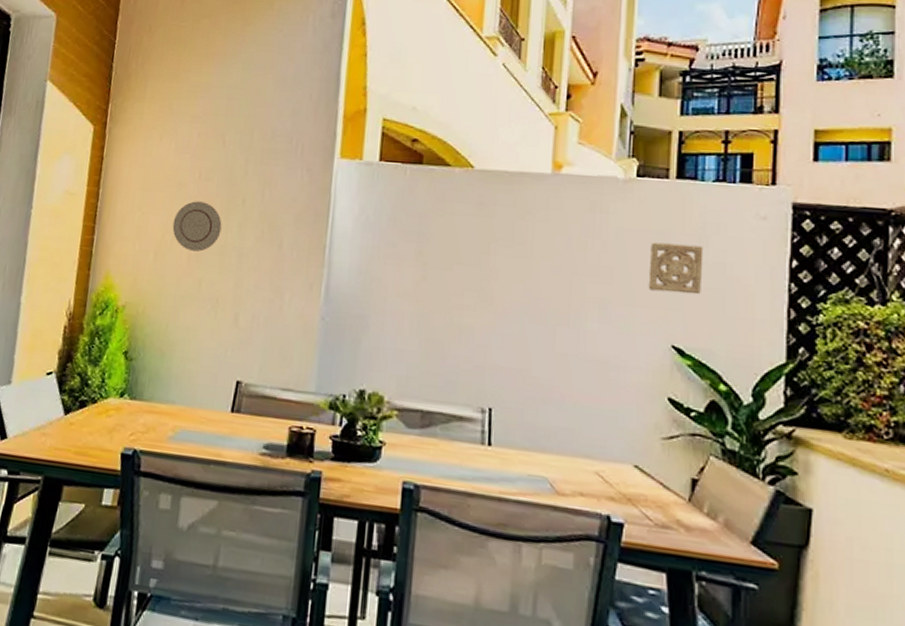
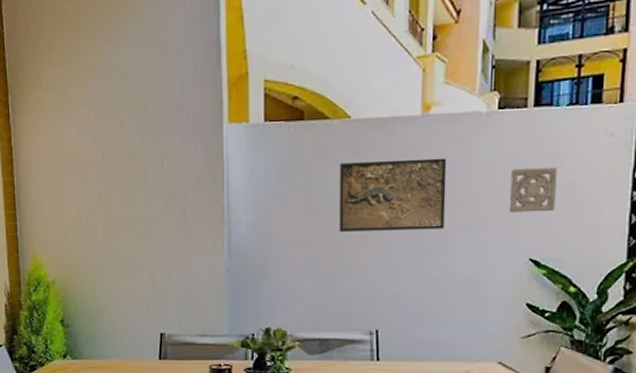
decorative plate: present [172,201,222,252] -> none [85,179,129,225]
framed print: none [454,214,578,300] -> present [339,158,447,232]

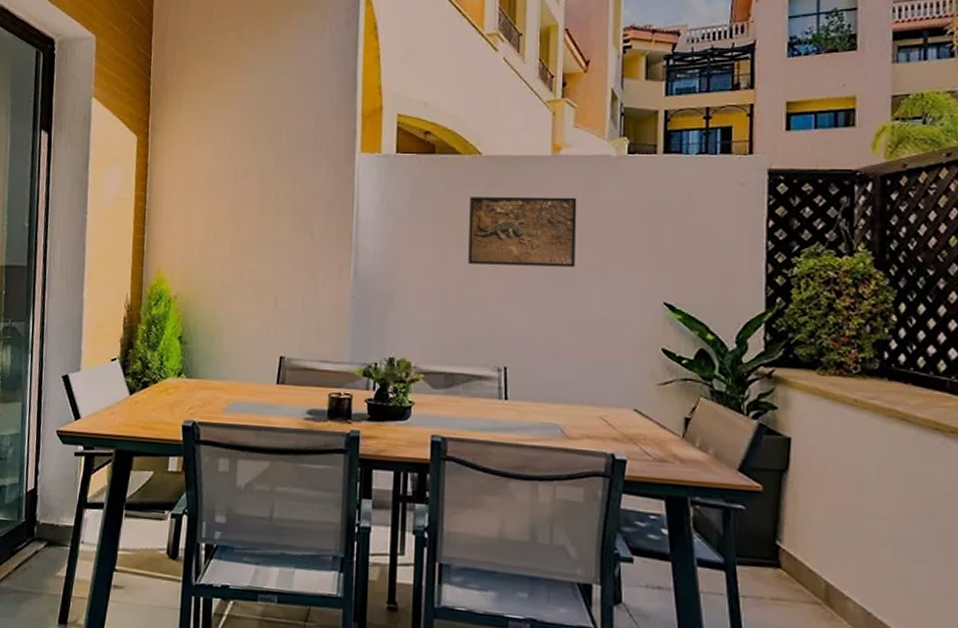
wall ornament: present [509,167,558,213] -> none [641,212,690,256]

